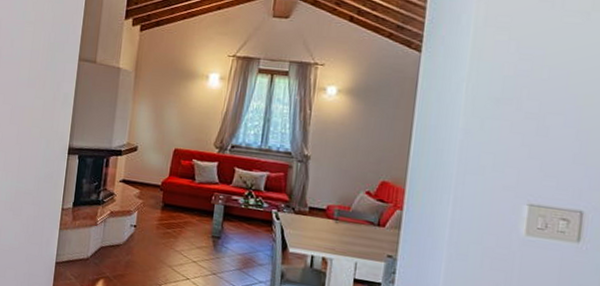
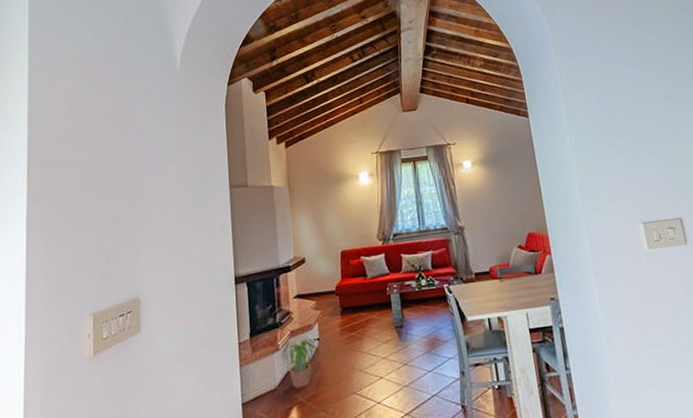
potted plant: none [94,220,132,266] -> present [278,338,317,389]

